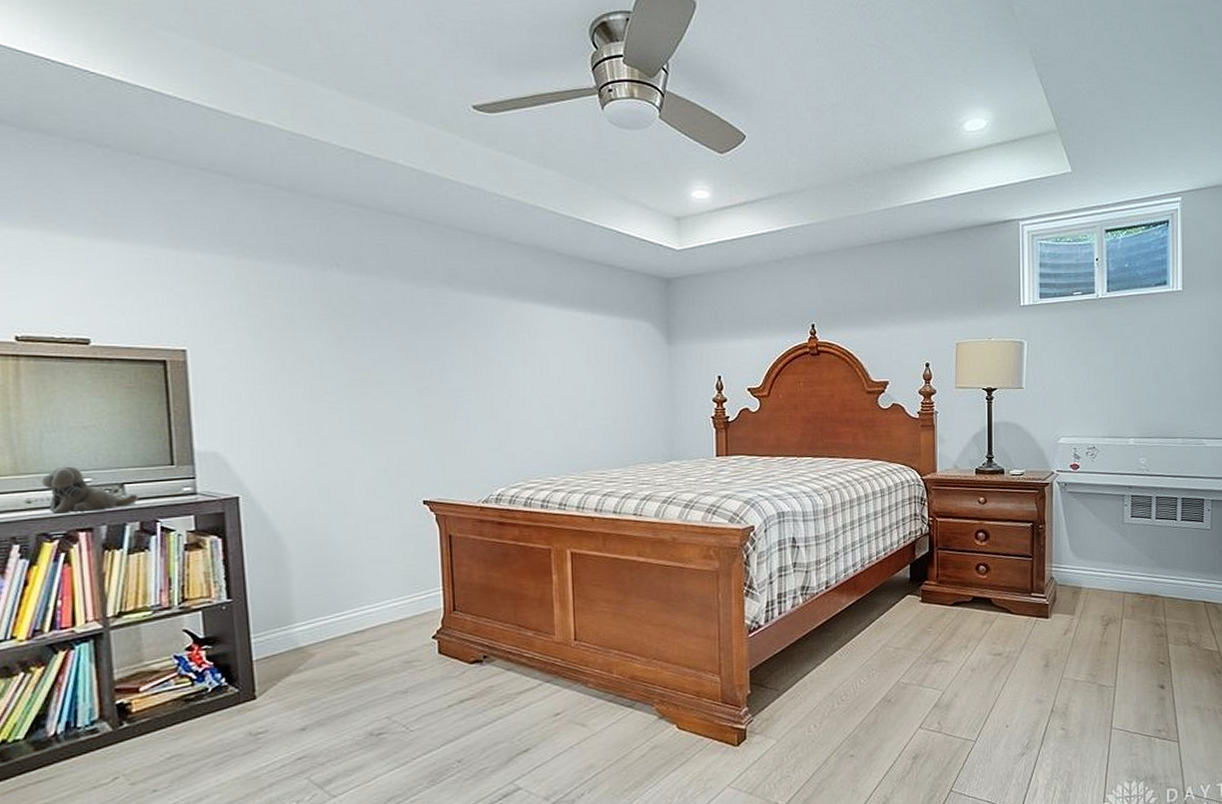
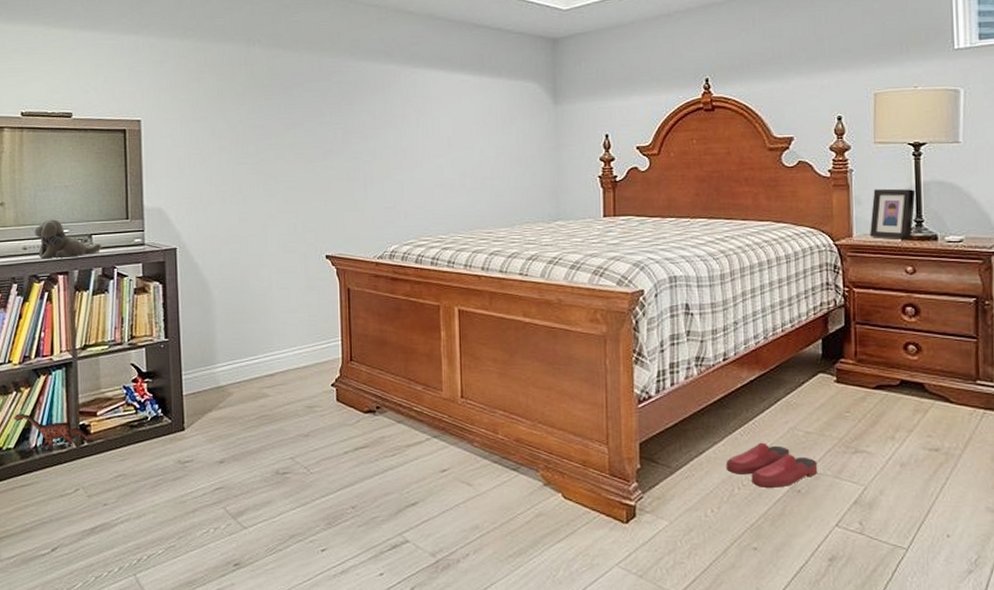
toy dinosaur: none [22,697,139,737] -> present [14,413,95,450]
slippers: none [827,660,905,701] -> present [725,442,818,488]
picture frame: none [951,428,988,475] -> present [870,188,916,241]

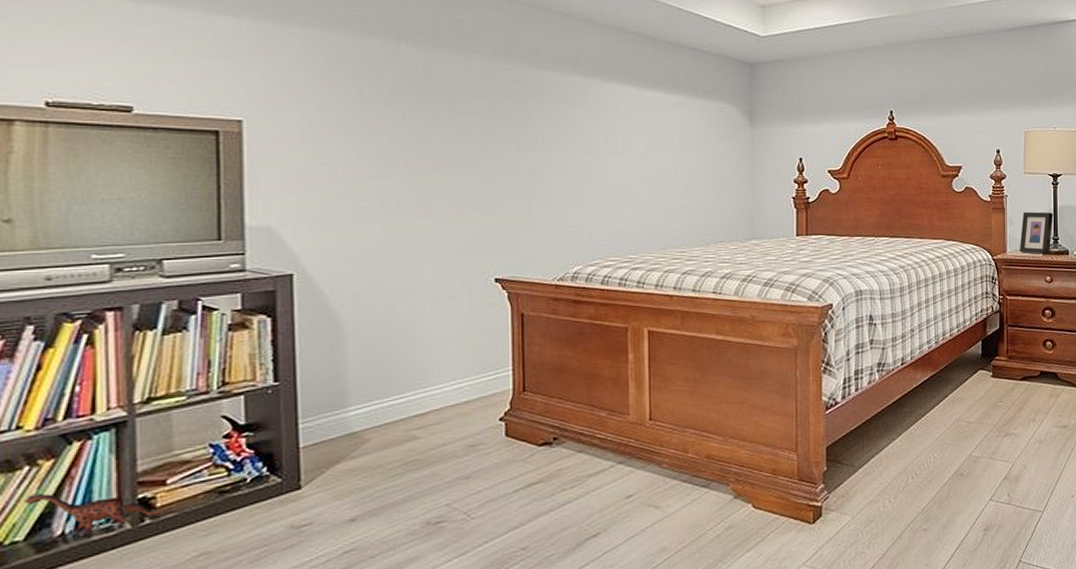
plush toy: present [33,218,102,259] -> none [64,239,178,292]
slippers: present [725,442,818,488] -> none [902,435,977,475]

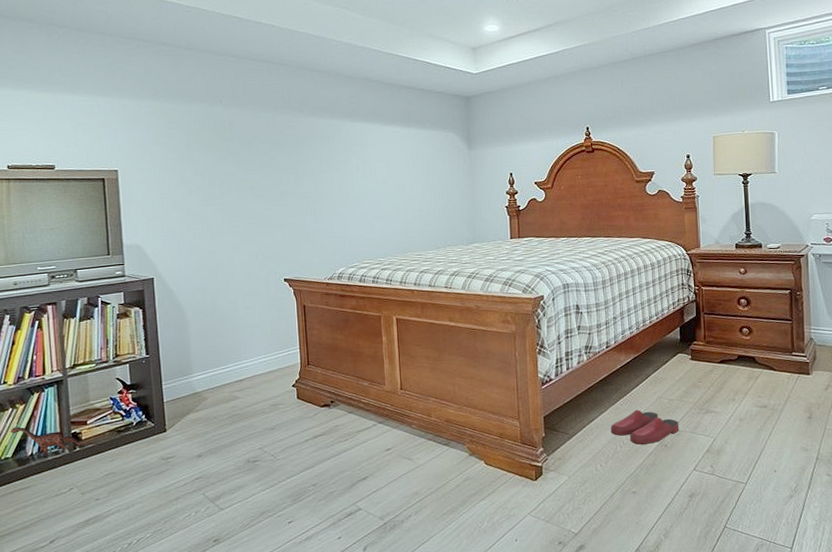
slippers: none [902,435,977,475] -> present [610,409,679,445]
picture frame: present [1020,211,1054,255] -> none [713,209,745,249]

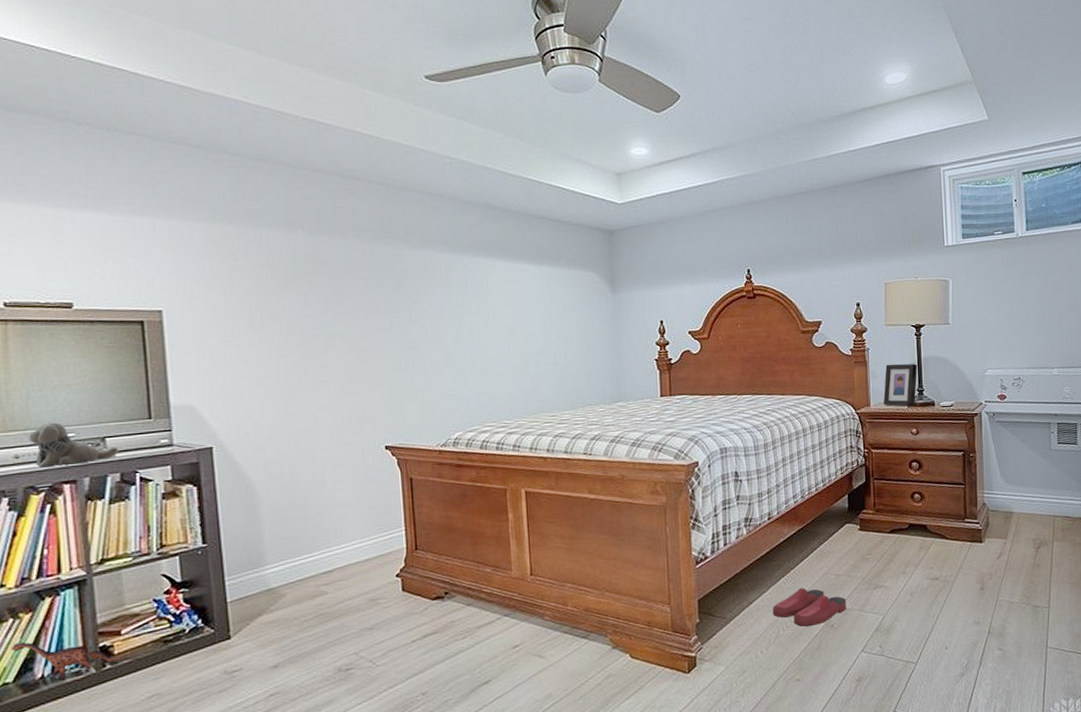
plush toy: none [23,256,86,292] -> present [27,421,119,468]
picture frame: none [713,209,745,249] -> present [883,363,918,407]

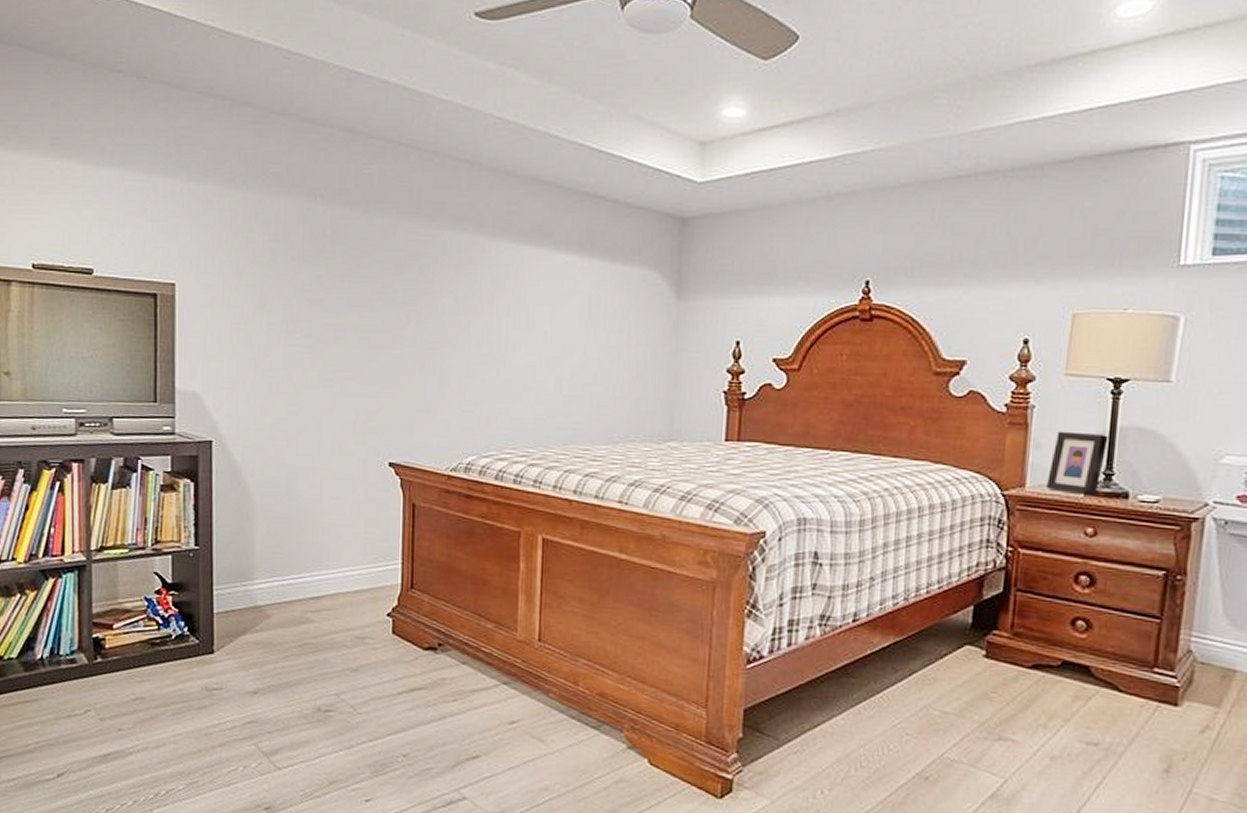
toy dinosaur: present [11,642,120,679] -> none [17,619,111,663]
plush toy: present [27,421,119,468] -> none [44,394,124,442]
slippers: present [772,587,847,627] -> none [843,719,952,773]

